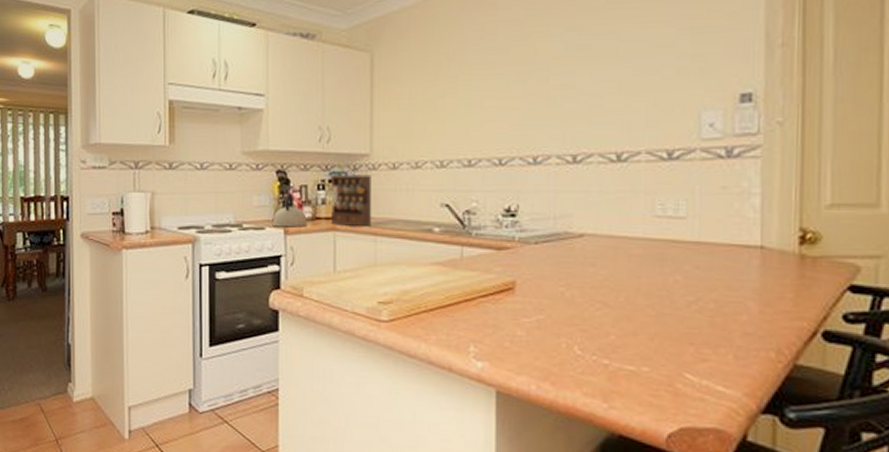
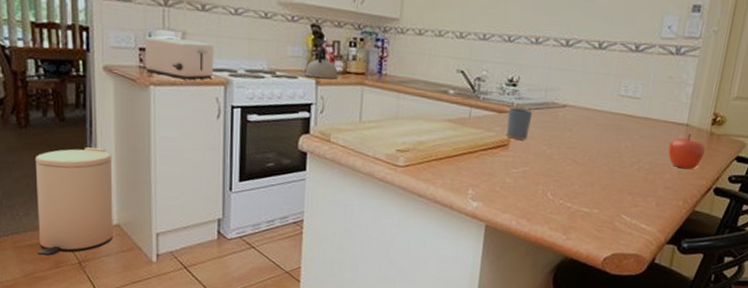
pedal bin: none [19,316,88,433] -> present [34,147,113,256]
toaster: none [118,199,182,241] -> present [145,36,214,80]
spice rack: present [330,174,372,227] -> none [360,34,399,84]
mug: none [509,242,541,281] -> present [506,108,533,140]
fruit: none [738,258,798,307] -> present [667,133,706,170]

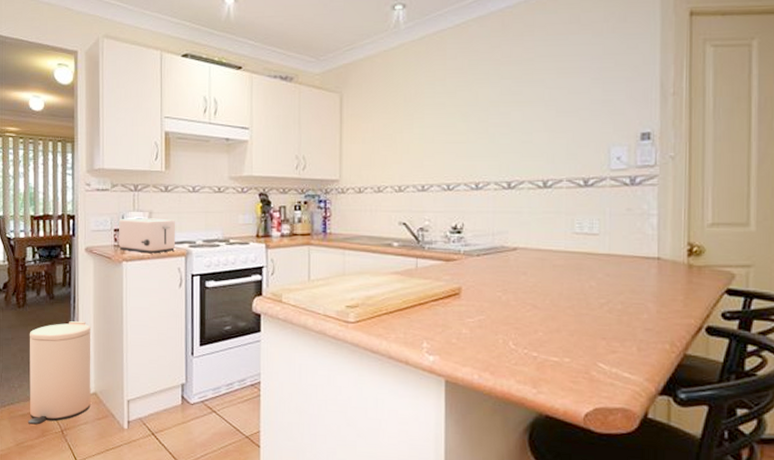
kettle: present [305,48,339,79] -> none [255,214,287,242]
mug: present [506,108,533,140] -> none [456,254,482,287]
fruit: present [667,133,706,170] -> none [640,267,687,308]

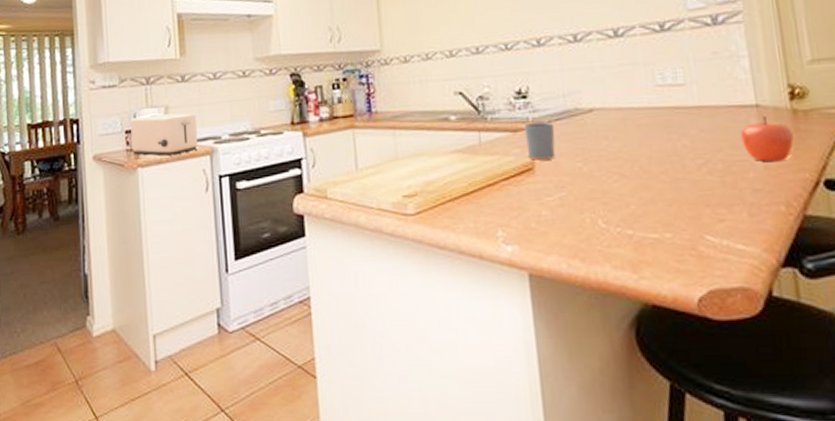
pedal bin: present [28,321,91,425] -> none [31,244,109,377]
mug: none [456,254,482,287] -> present [524,122,556,160]
fruit: none [640,267,687,308] -> present [740,116,794,162]

